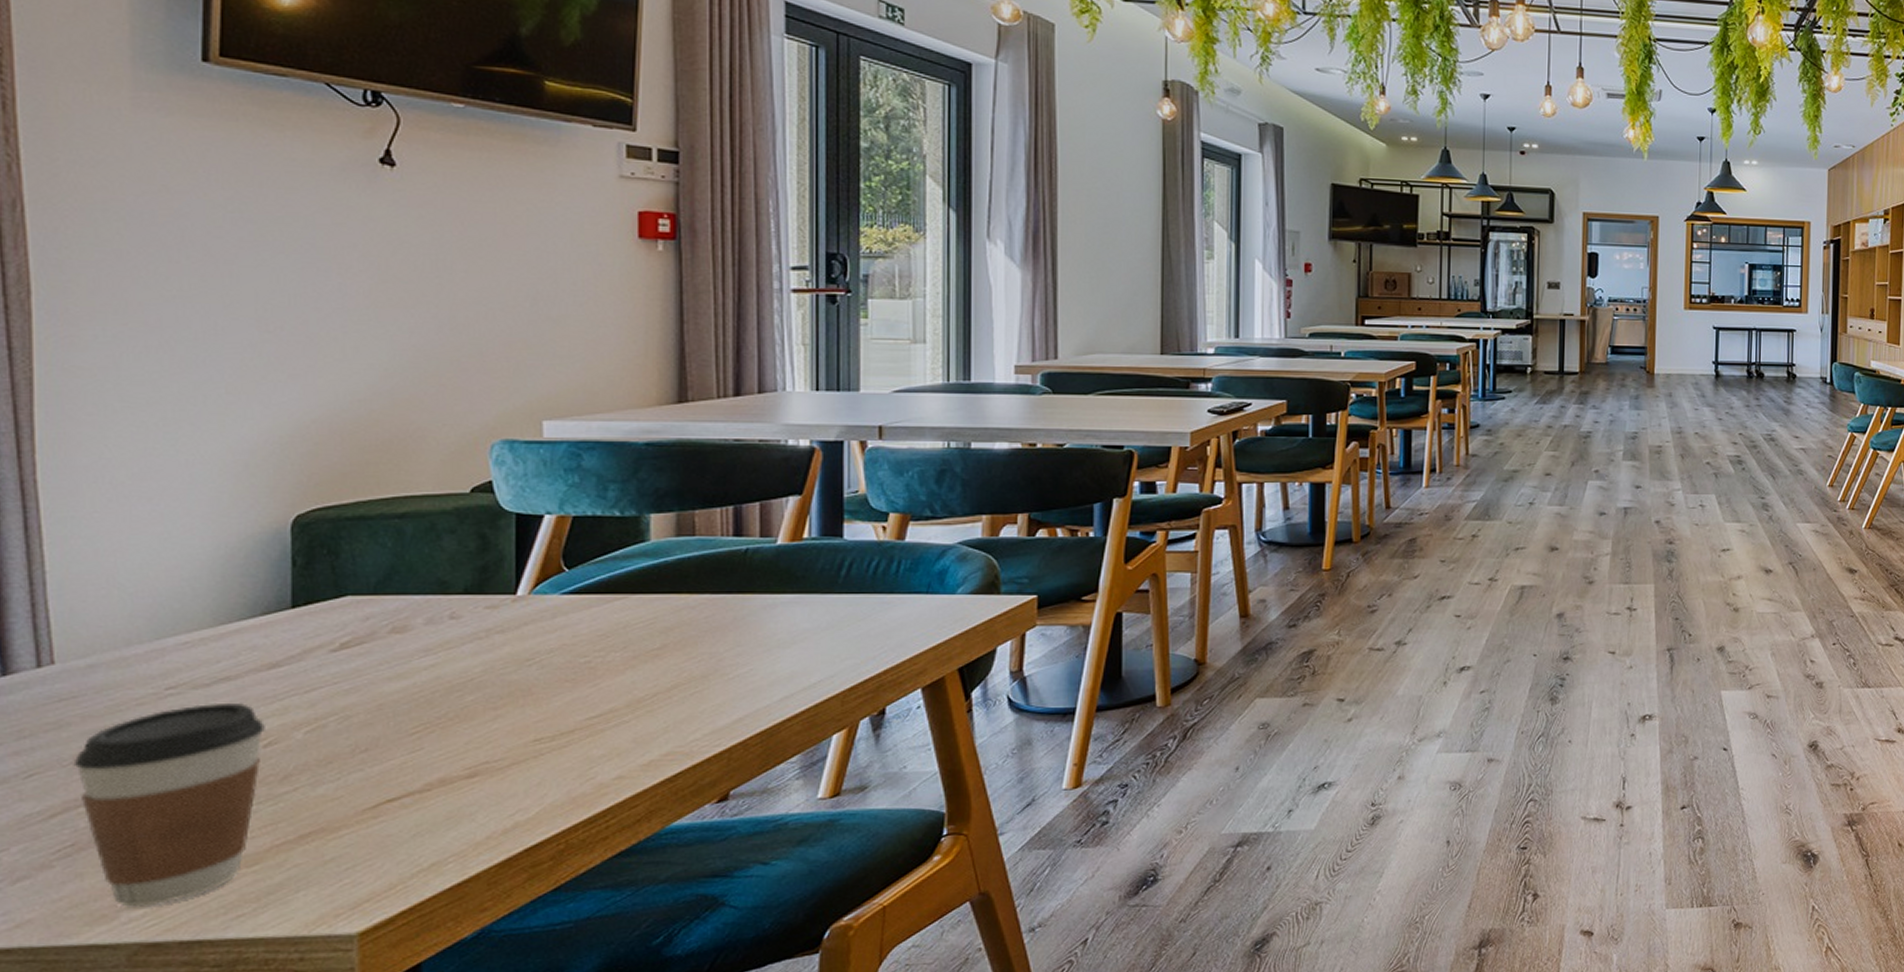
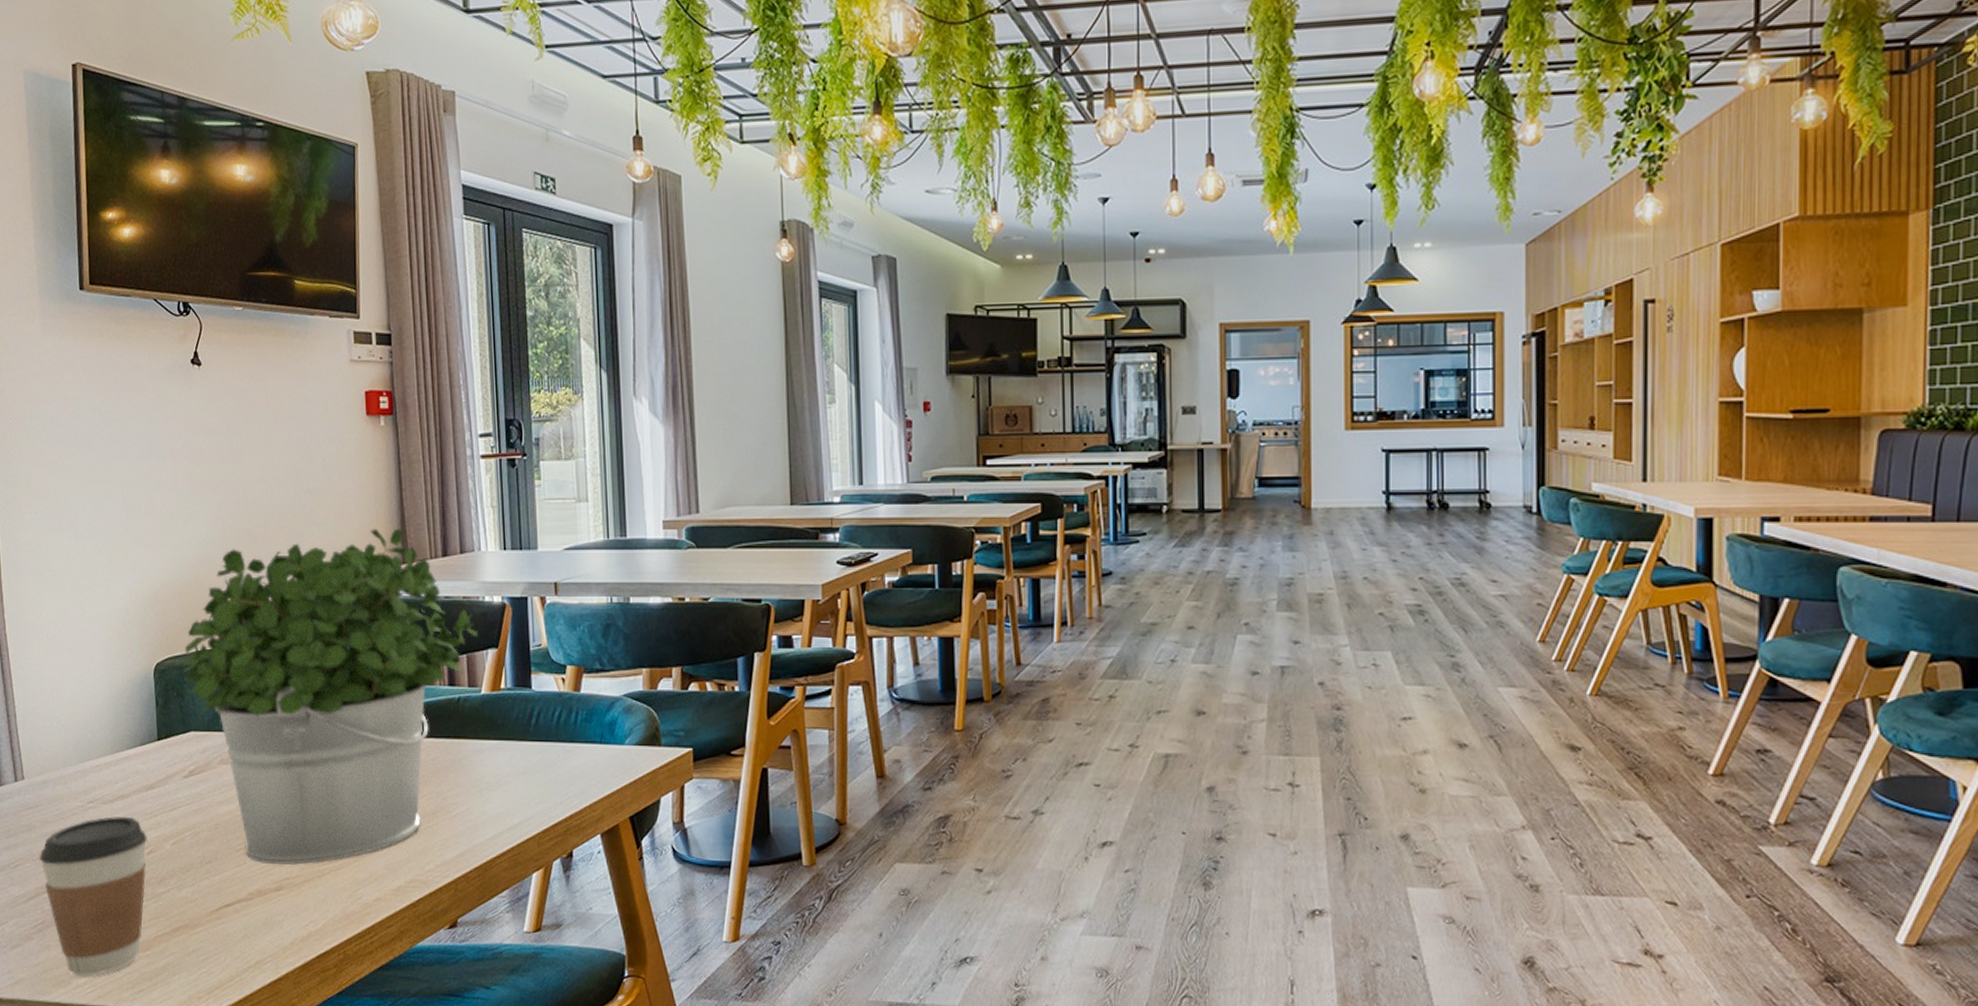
potted plant: none [337,362,777,747] -> present [181,528,479,865]

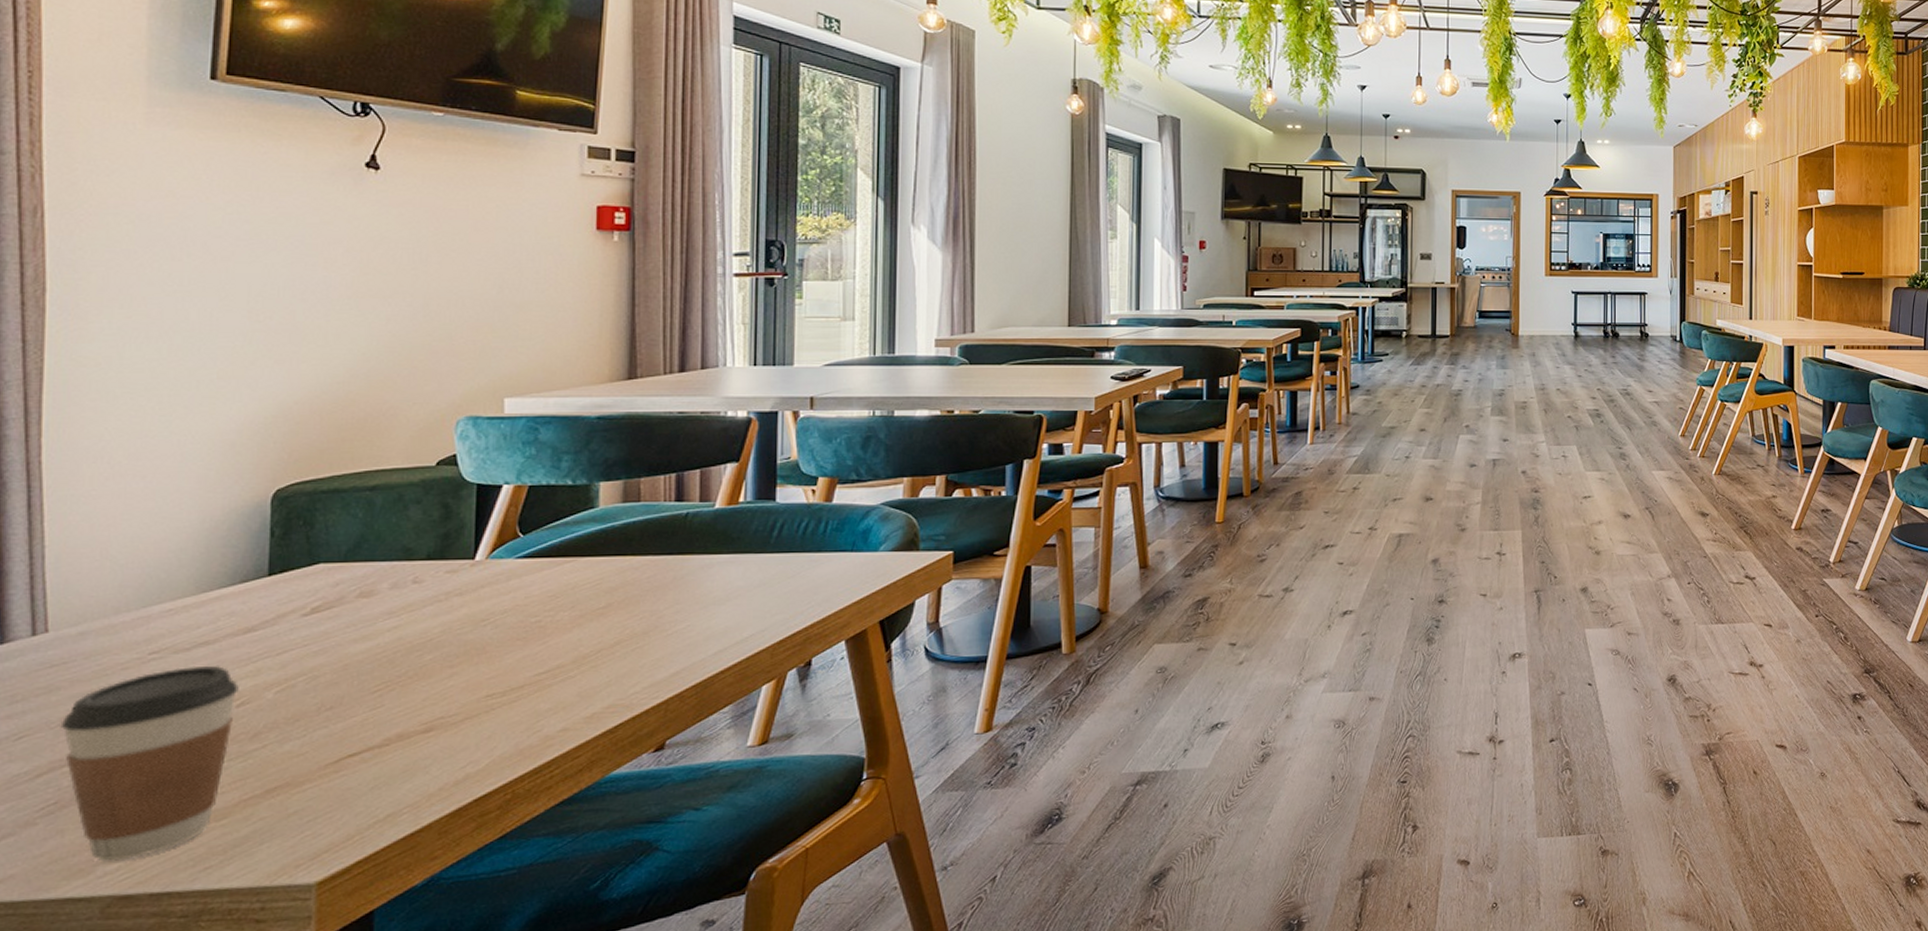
potted plant: present [181,528,479,865] -> none [313,343,717,704]

